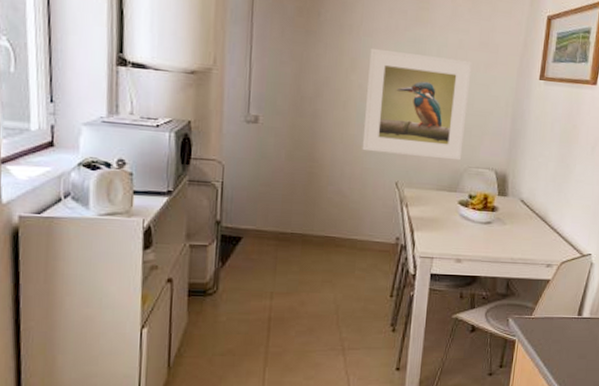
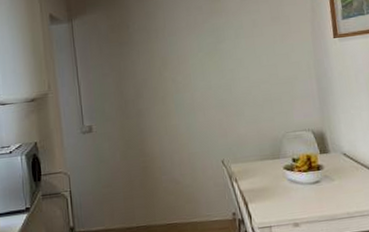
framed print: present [362,47,472,161] -> none [177,36,278,138]

